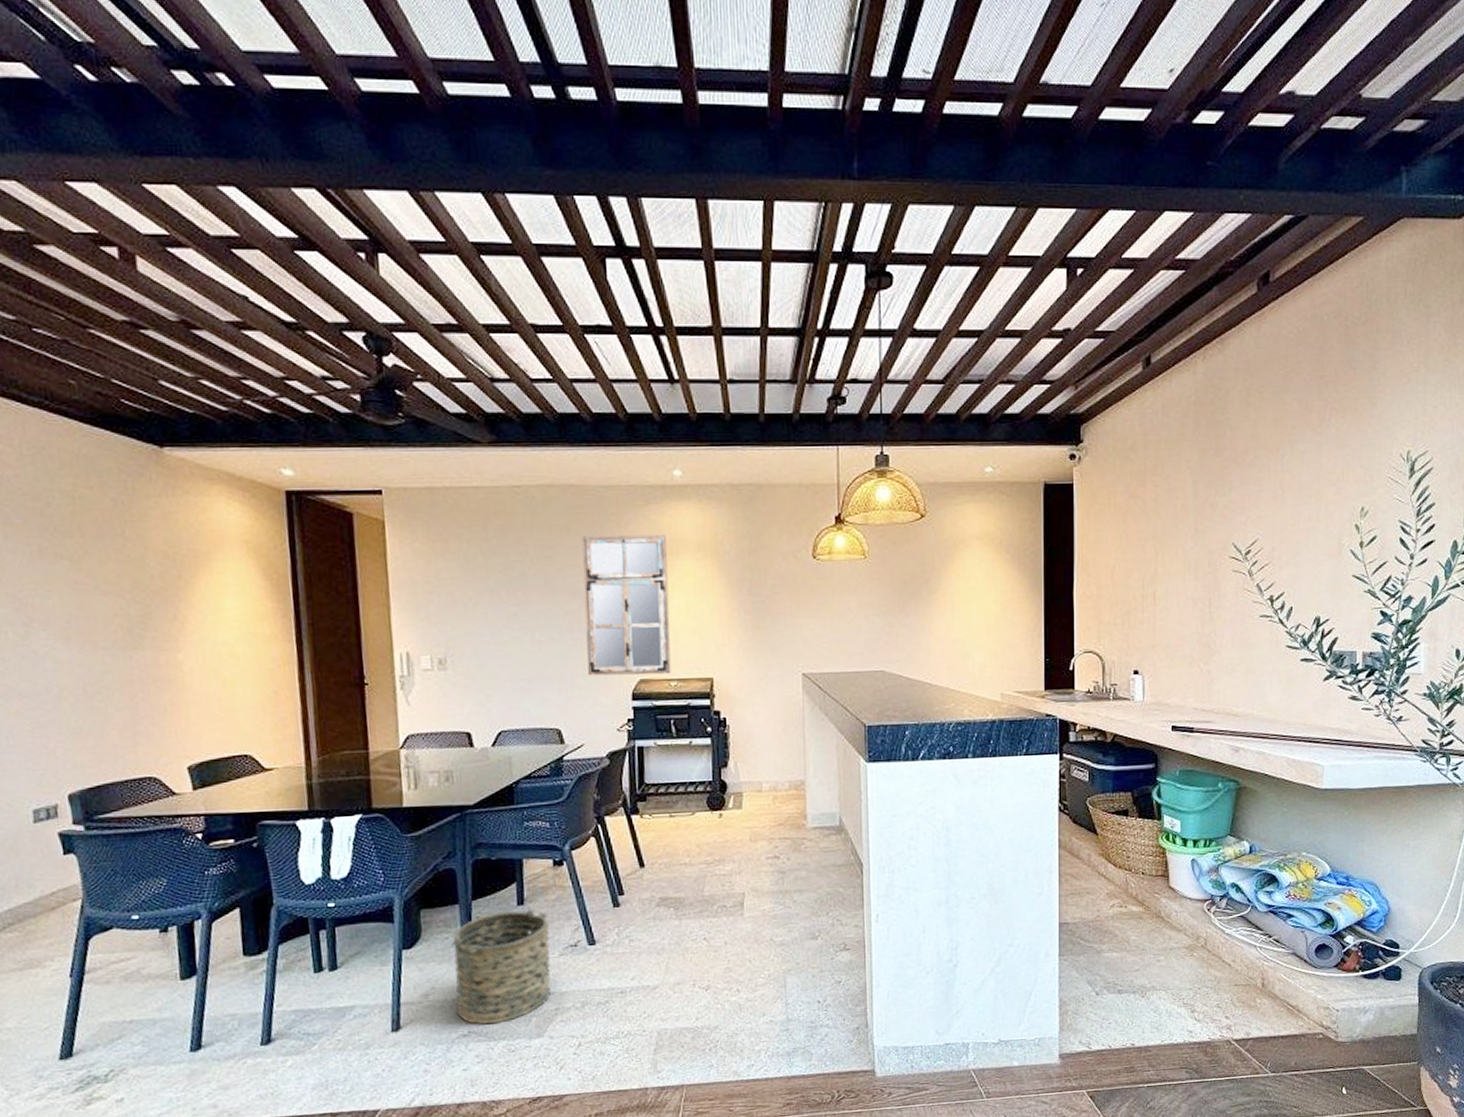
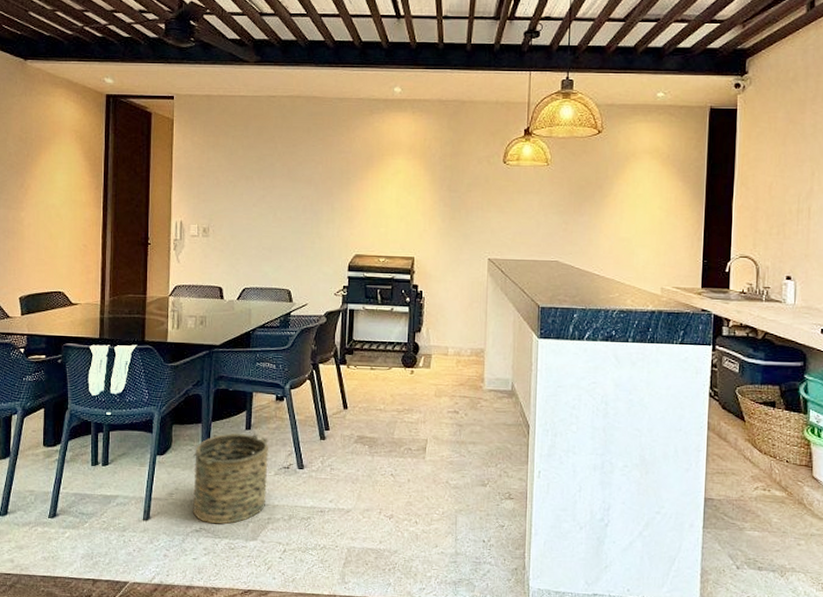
mirror: present [581,534,671,676] -> none [314,137,386,252]

